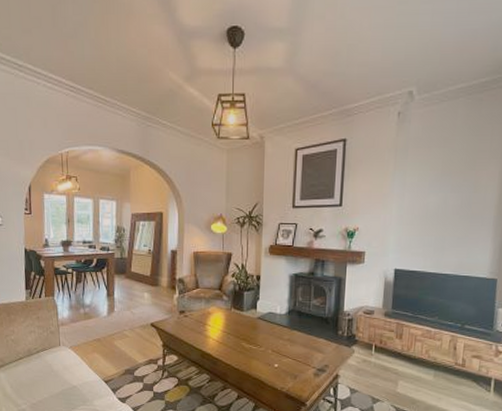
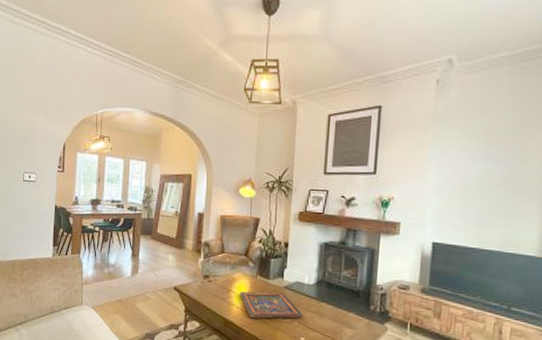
painted panel: none [215,323,277,350] -> present [240,291,304,319]

